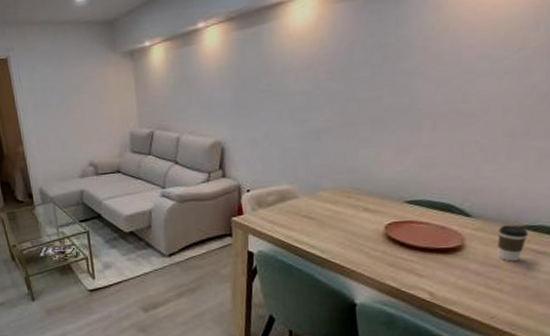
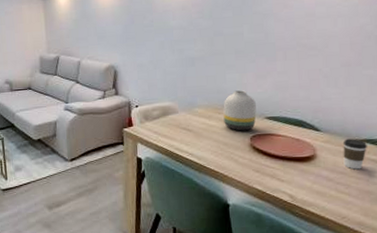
vase: none [353,169,394,218] -> present [223,90,257,131]

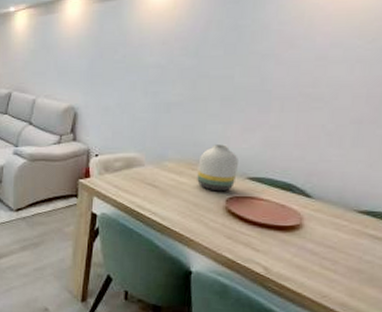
coffee cup: present [342,139,367,170] -> none [334,209,367,245]

